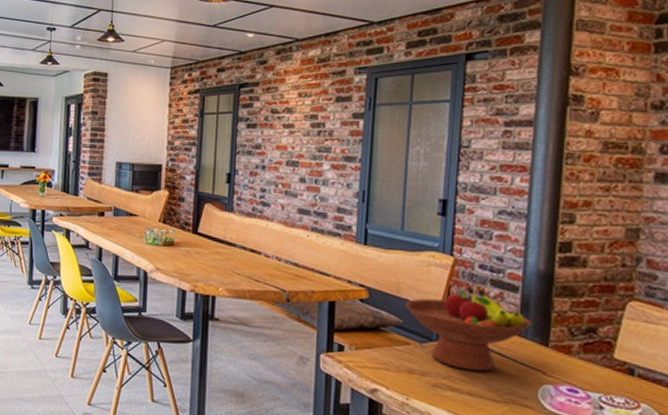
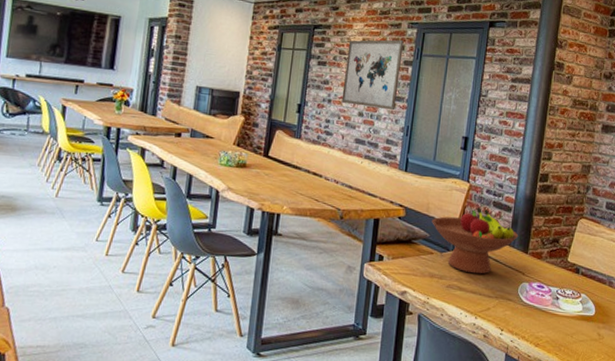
wall art: none [278,89,351,173] -> present [341,39,404,111]

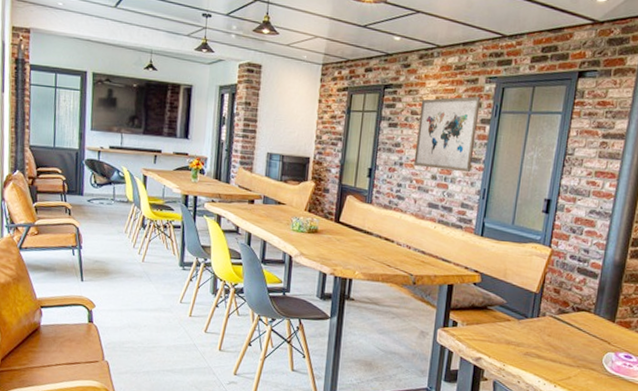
fruit bowl: present [432,207,519,274] -> none [509,273,605,343]

